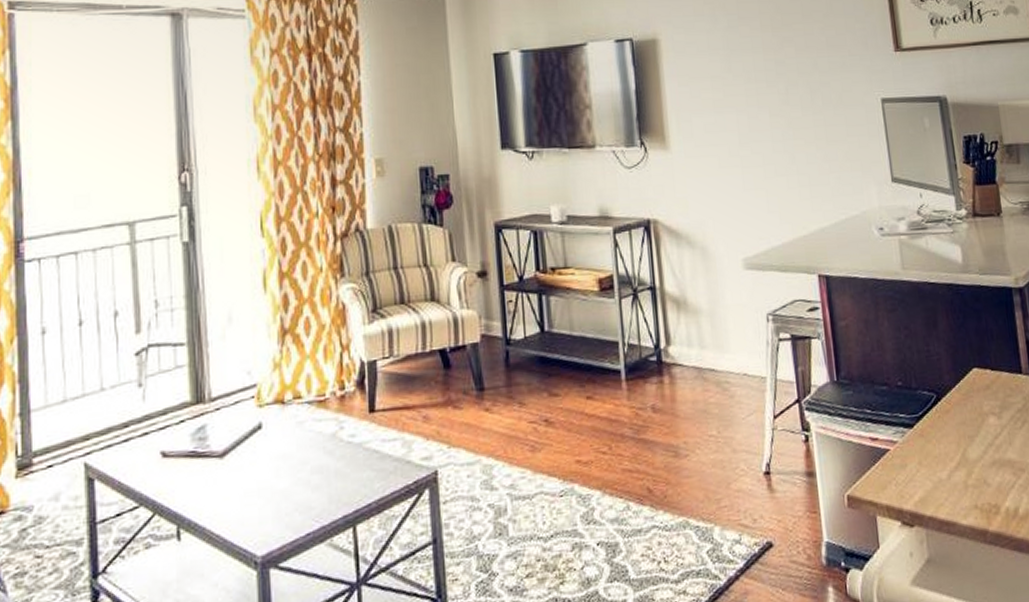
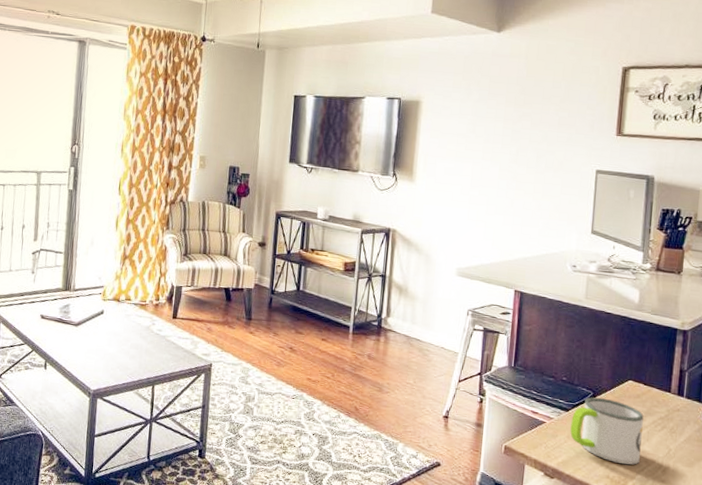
mug: none [918,398,1007,485] -> present [570,397,644,465]

